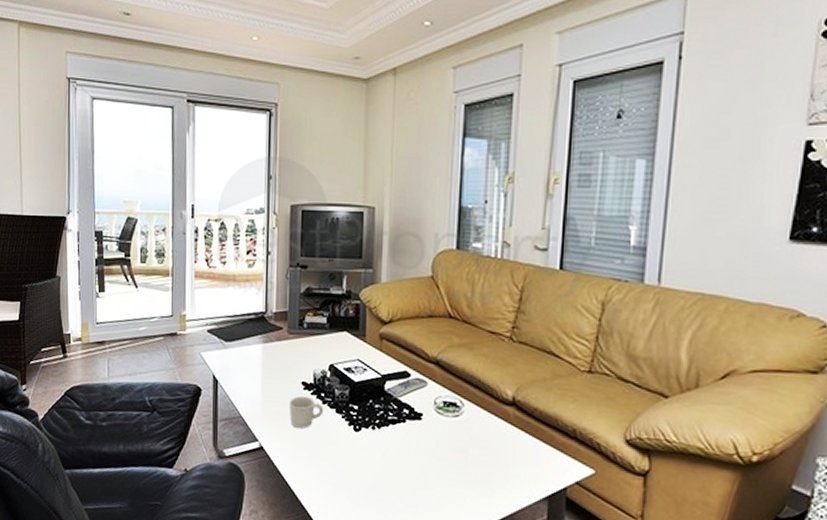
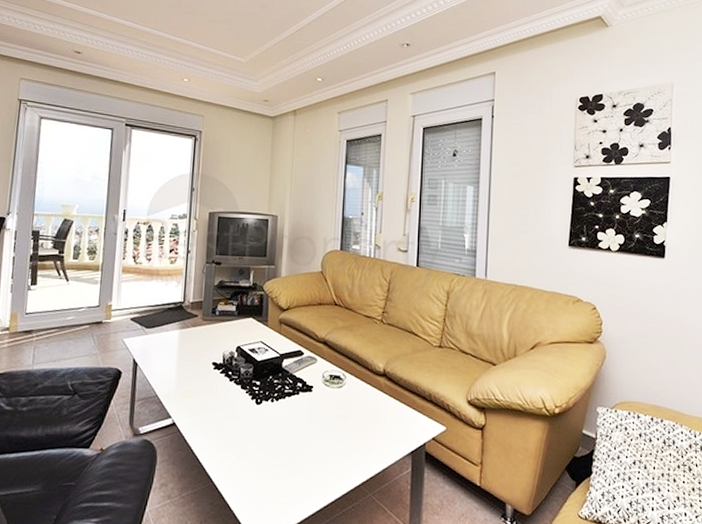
mug: present [288,395,324,429] -> none [200,374,231,404]

